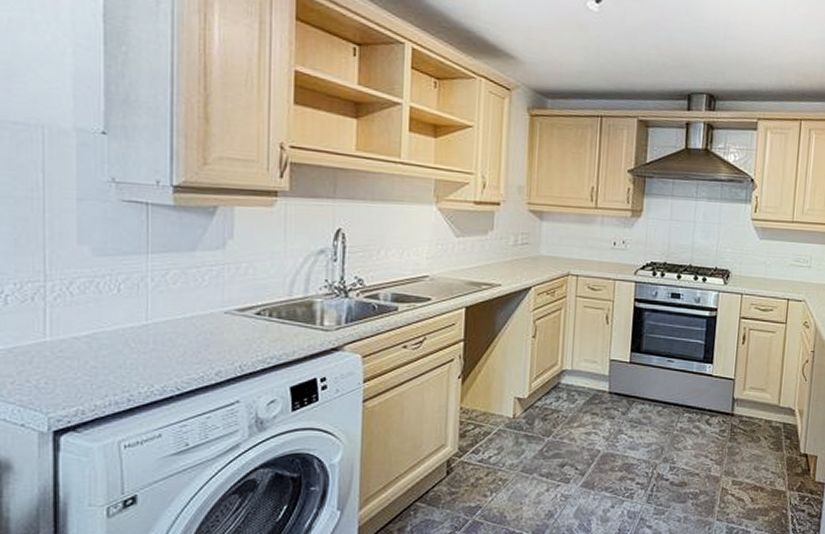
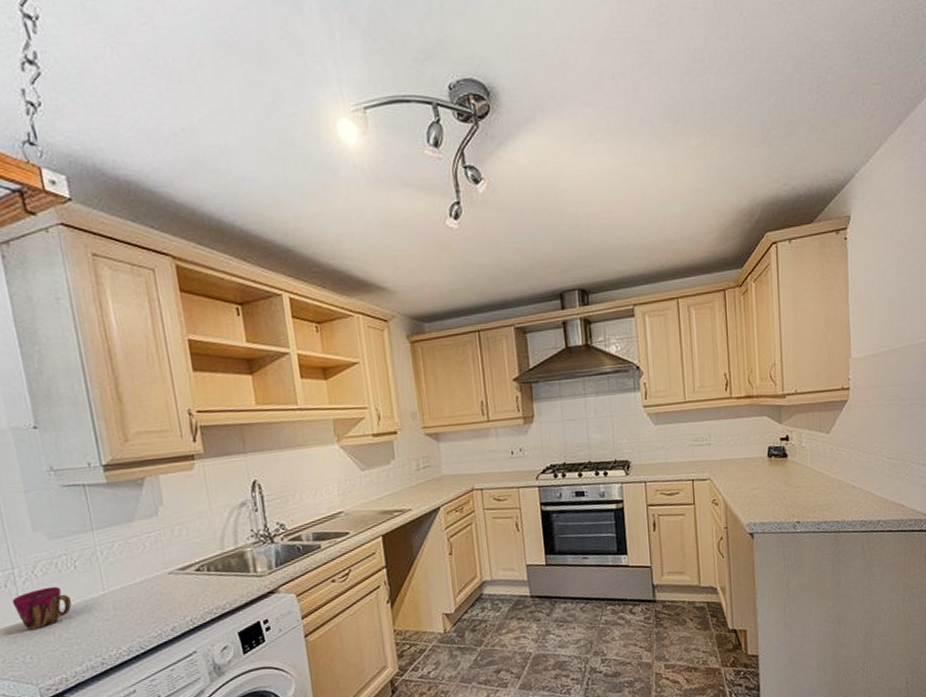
cup: none [37,307,106,351] -> present [12,586,72,630]

